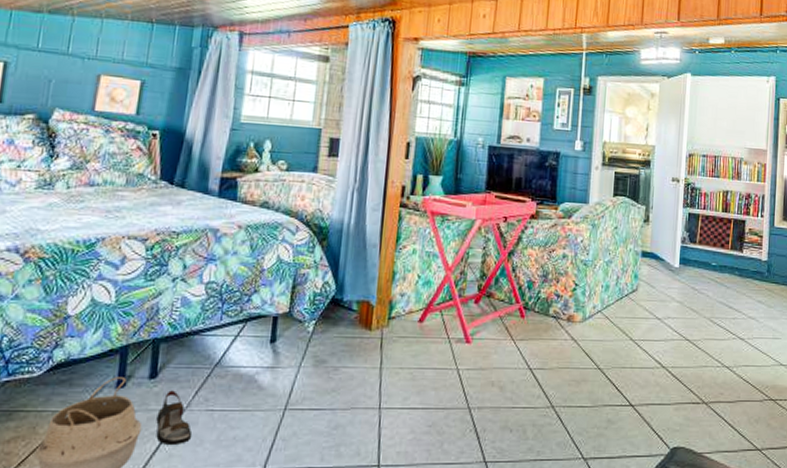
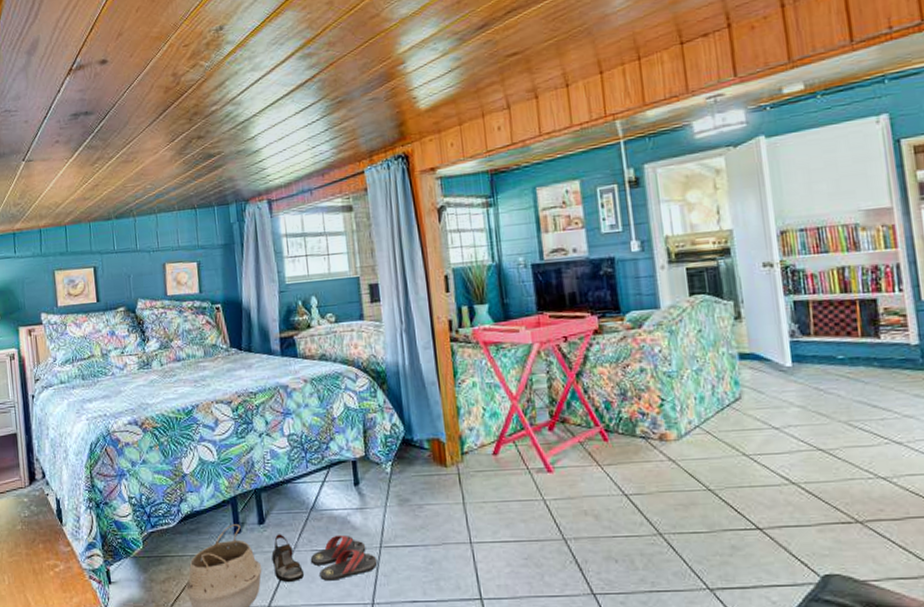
flip-flop: none [202,394,279,444] -> present [310,535,378,581]

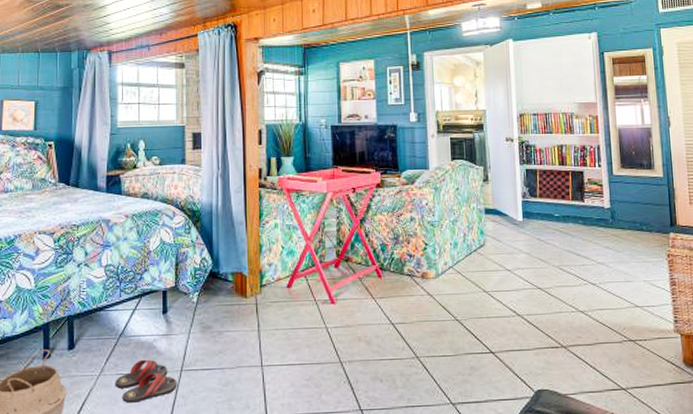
sandal: present [271,534,305,583] -> none [78,359,108,406]

